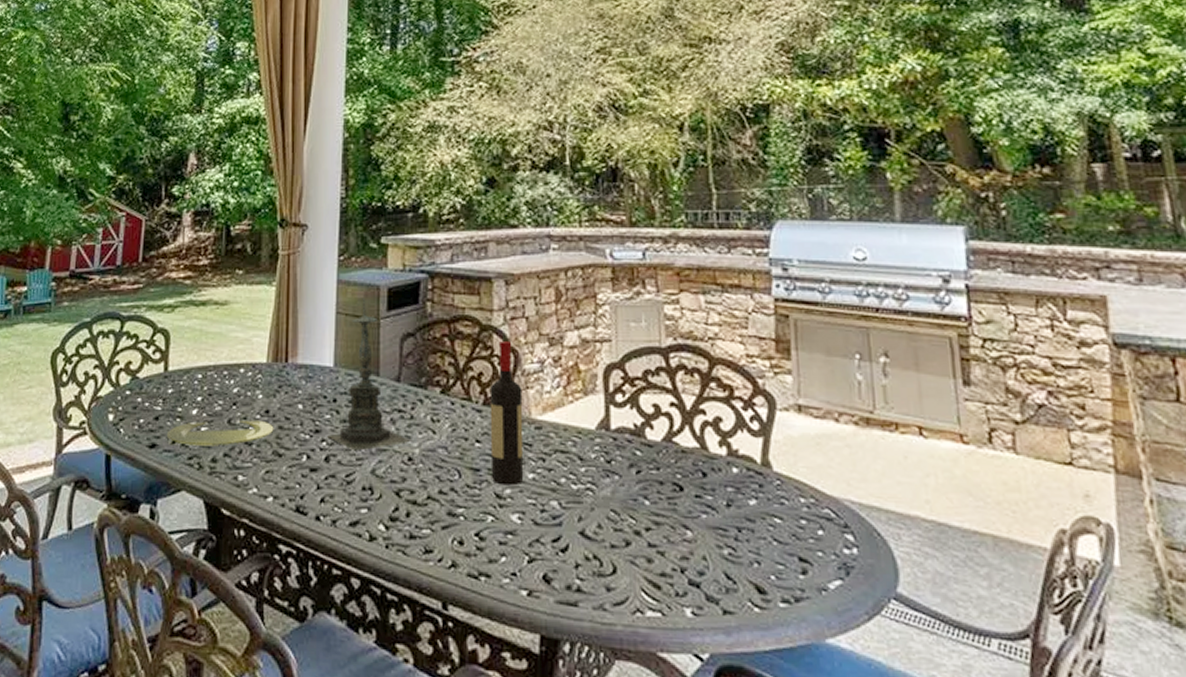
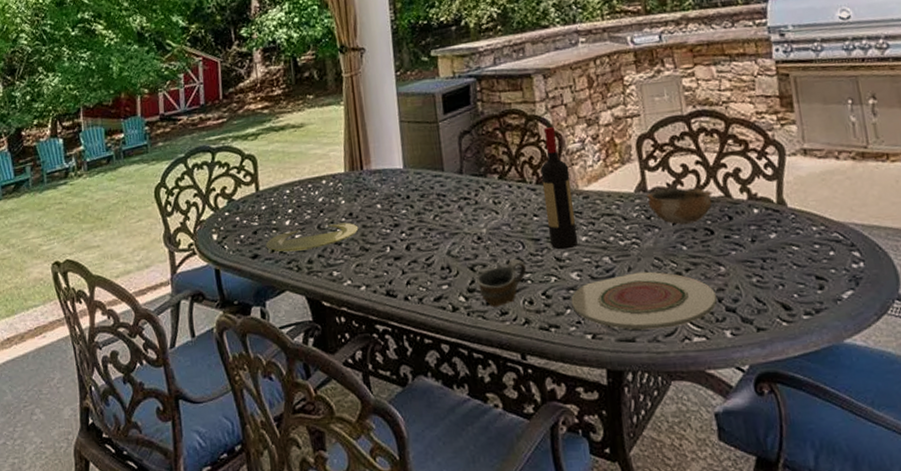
candle holder: present [327,299,414,451] -> none [405,106,481,238]
cup: none [401,490,461,543] -> present [476,259,527,307]
plate: none [508,524,679,596] -> present [571,271,717,330]
bowl: none [609,429,686,475] -> present [646,187,712,225]

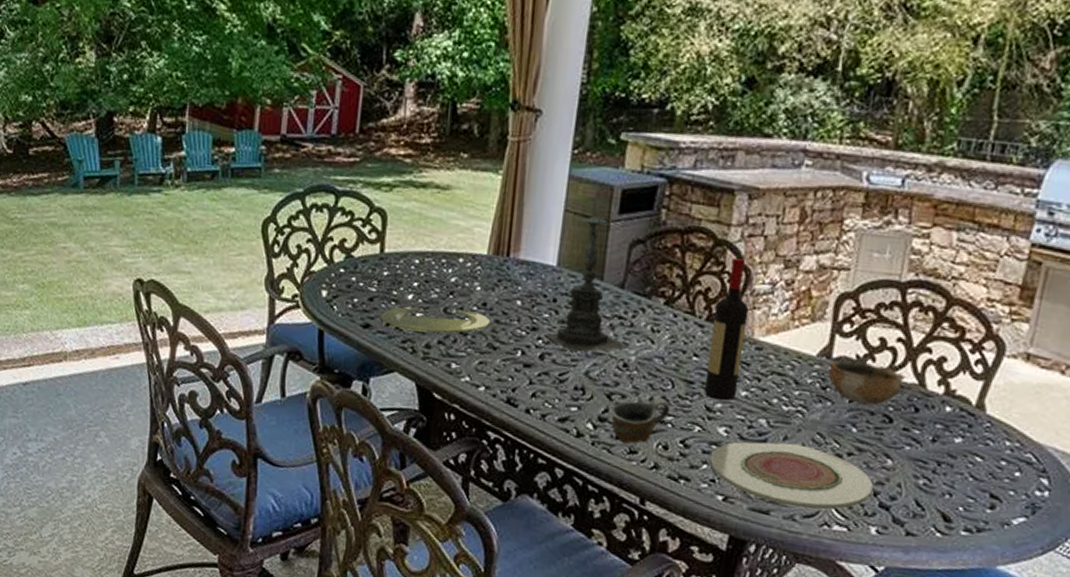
candle holder: none [405,106,481,238] -> present [544,198,631,353]

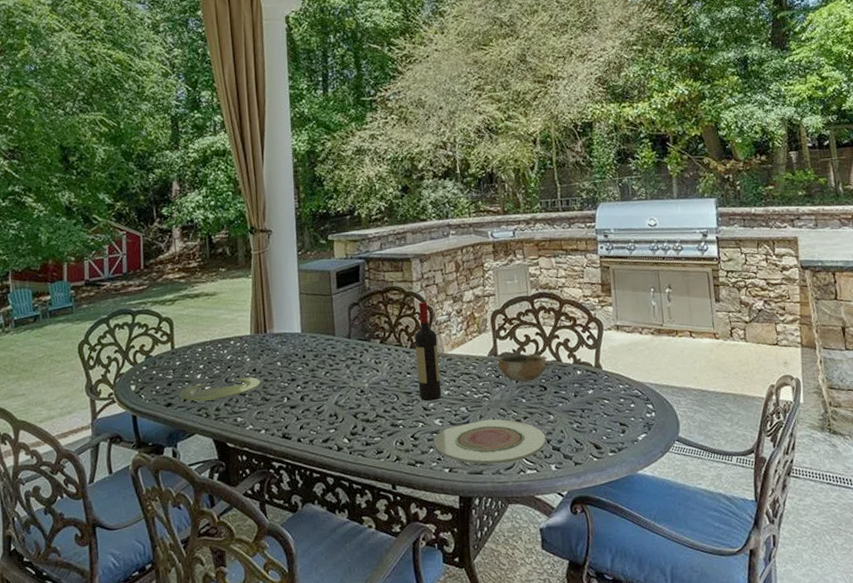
candle holder: present [544,198,631,353] -> none [301,281,364,391]
cup: present [611,397,671,444] -> none [358,409,400,447]

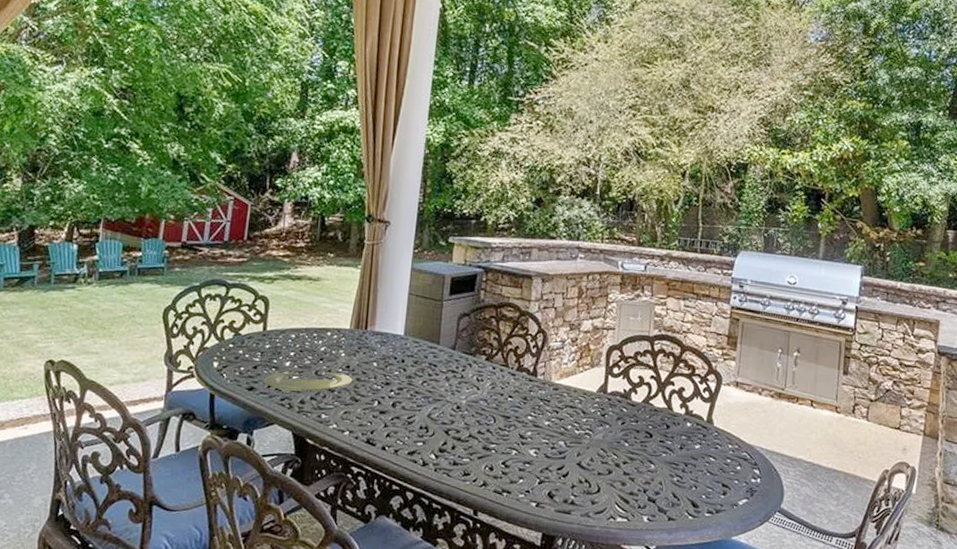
wine bottle: present [414,302,442,401] -> none [517,324,547,430]
plate: present [434,419,546,465] -> none [525,458,643,507]
bowl: present [497,353,547,382] -> none [605,393,658,426]

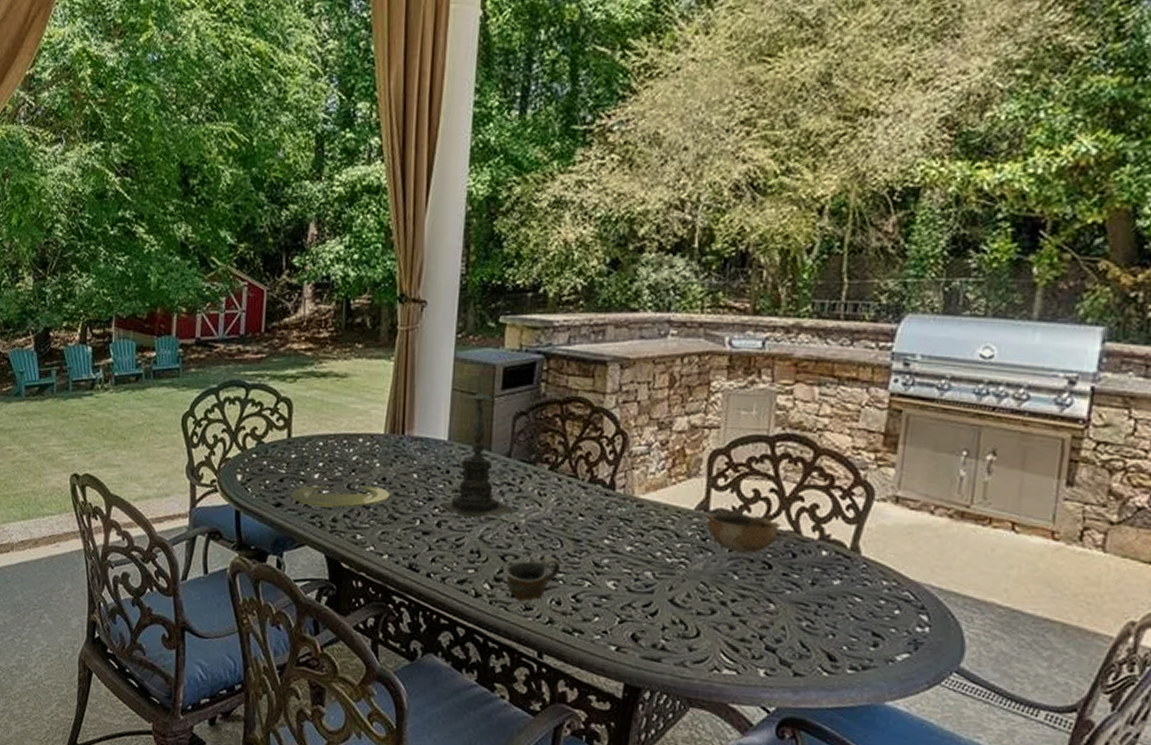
candle holder: none [395,284,462,400] -> present [440,377,521,519]
cup: none [448,431,494,468] -> present [505,556,561,601]
bowl: none [605,393,658,426] -> present [706,511,781,554]

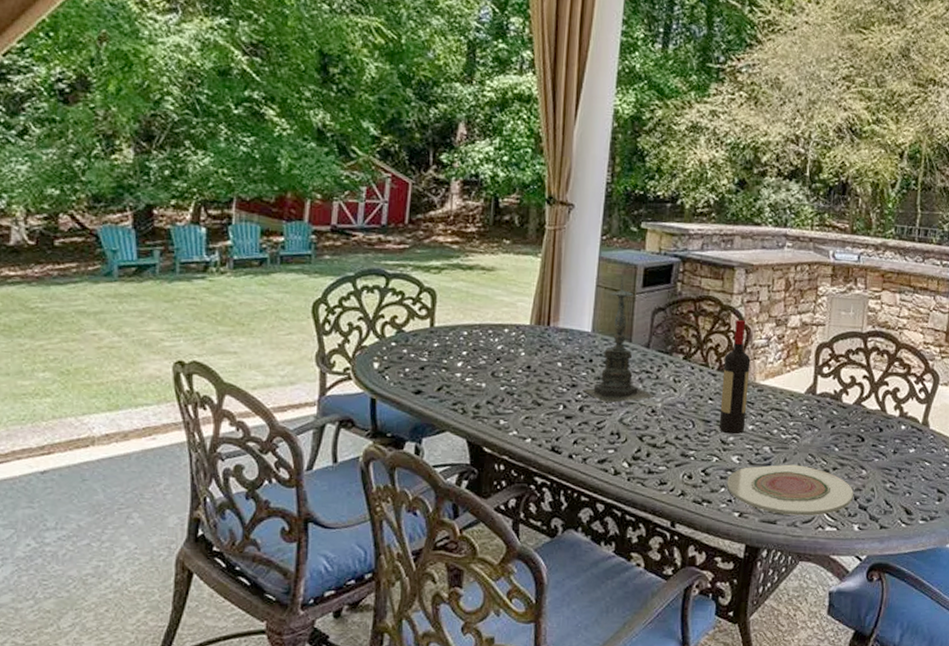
plate: present [290,485,390,508] -> none [431,373,535,395]
cup: present [505,556,561,601] -> none [643,436,693,477]
wine bottle: none [591,424,628,557] -> present [718,320,751,435]
plate: none [601,593,758,656] -> present [726,464,854,516]
bowl: present [706,511,781,554] -> none [814,394,871,429]

